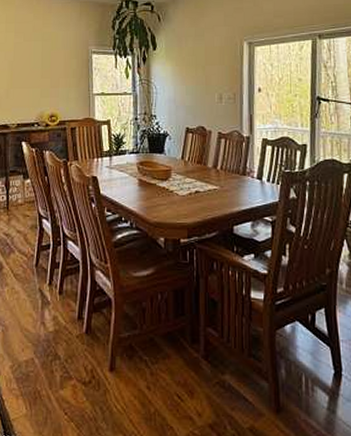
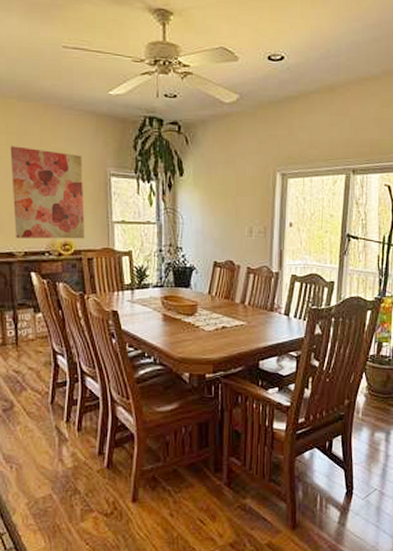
wall art: none [8,33,69,112] -> present [10,146,85,239]

